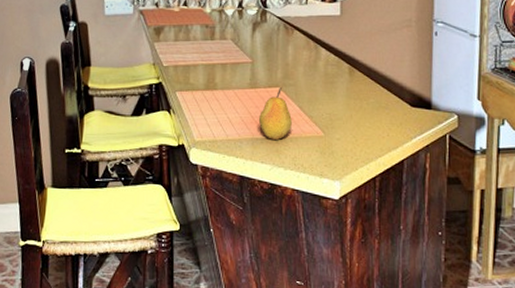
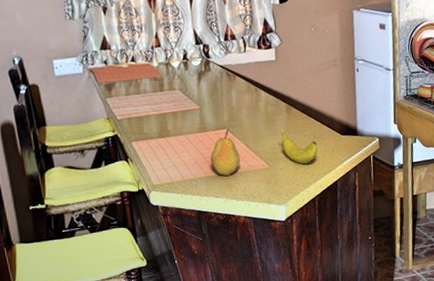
banana: none [340,94,383,136] -> present [280,130,318,164]

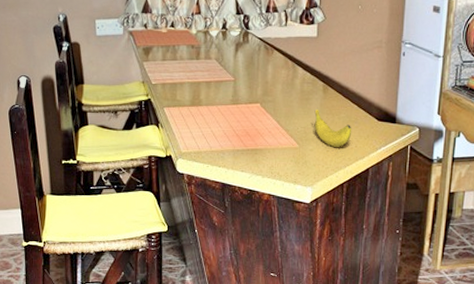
fruit: present [210,129,240,177] -> none [239,104,270,152]

